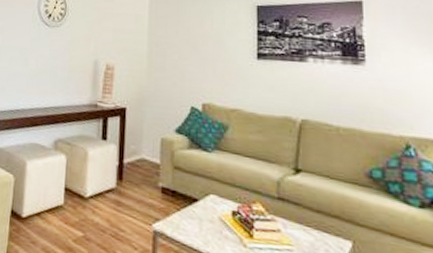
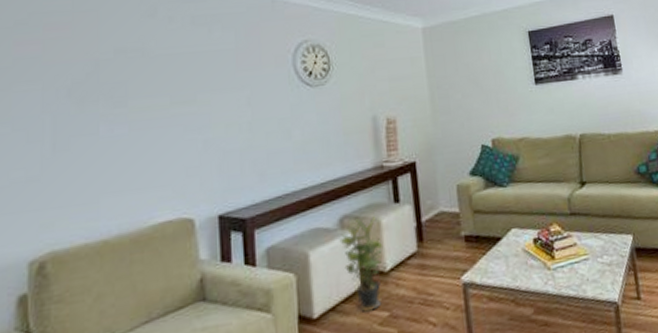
potted plant: none [52,144,87,228] -> present [339,216,384,312]

